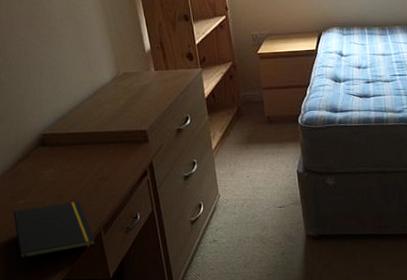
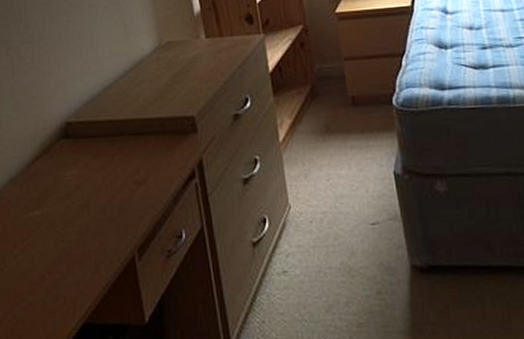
notepad: present [13,201,96,272] -> none [26,213,128,311]

